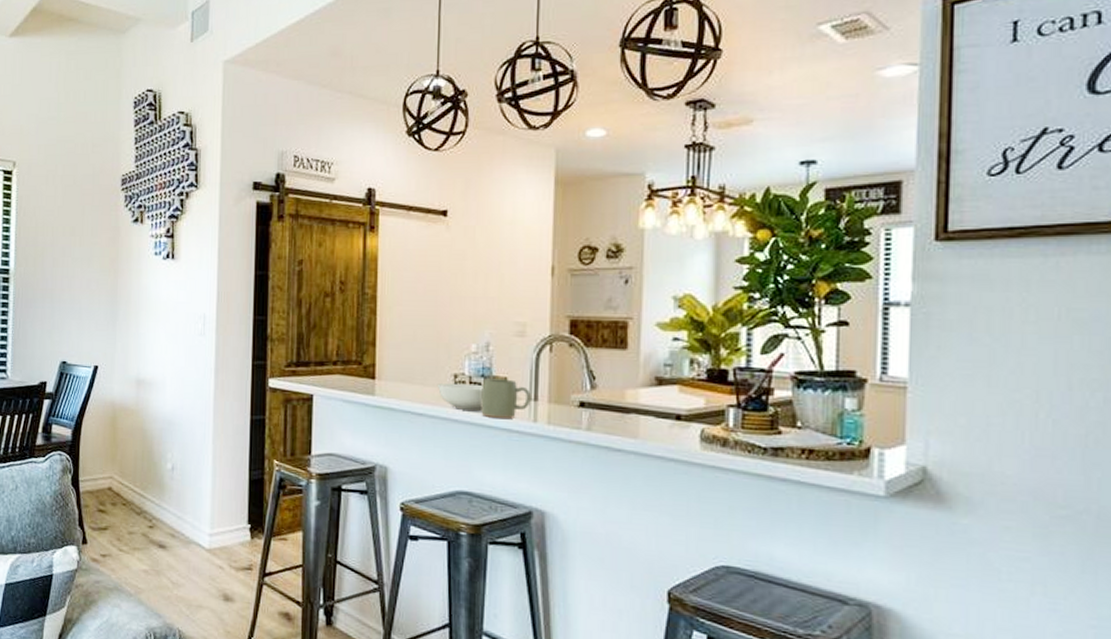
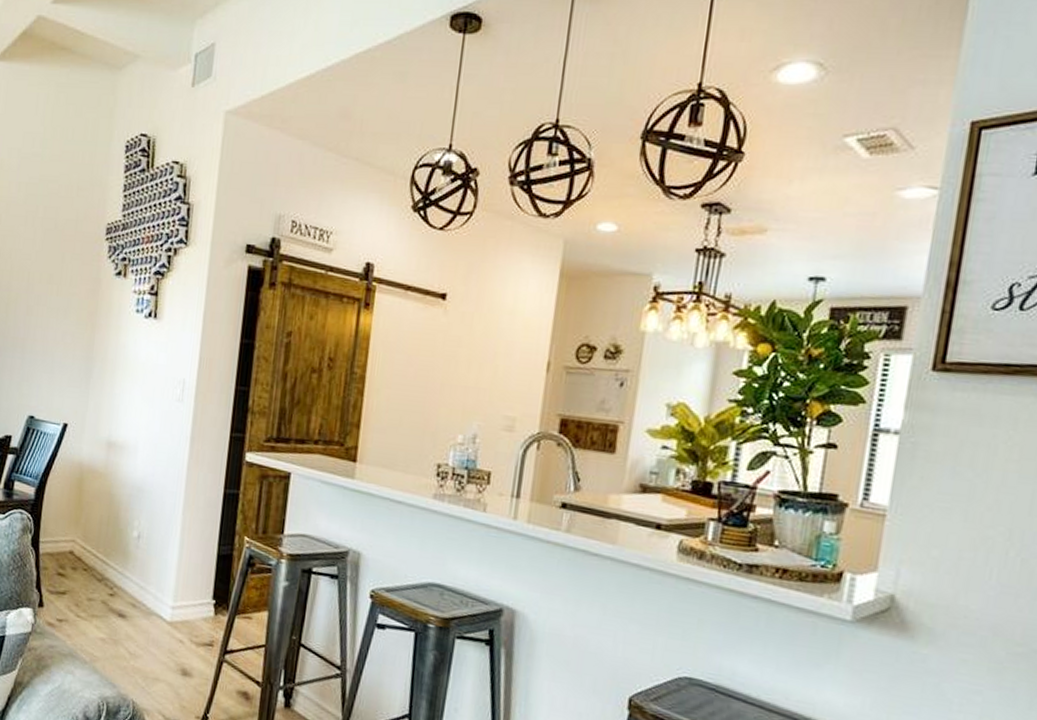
bowl: present [437,382,483,411] -> none [418,472,466,504]
mug: present [481,378,531,418] -> none [461,471,514,514]

